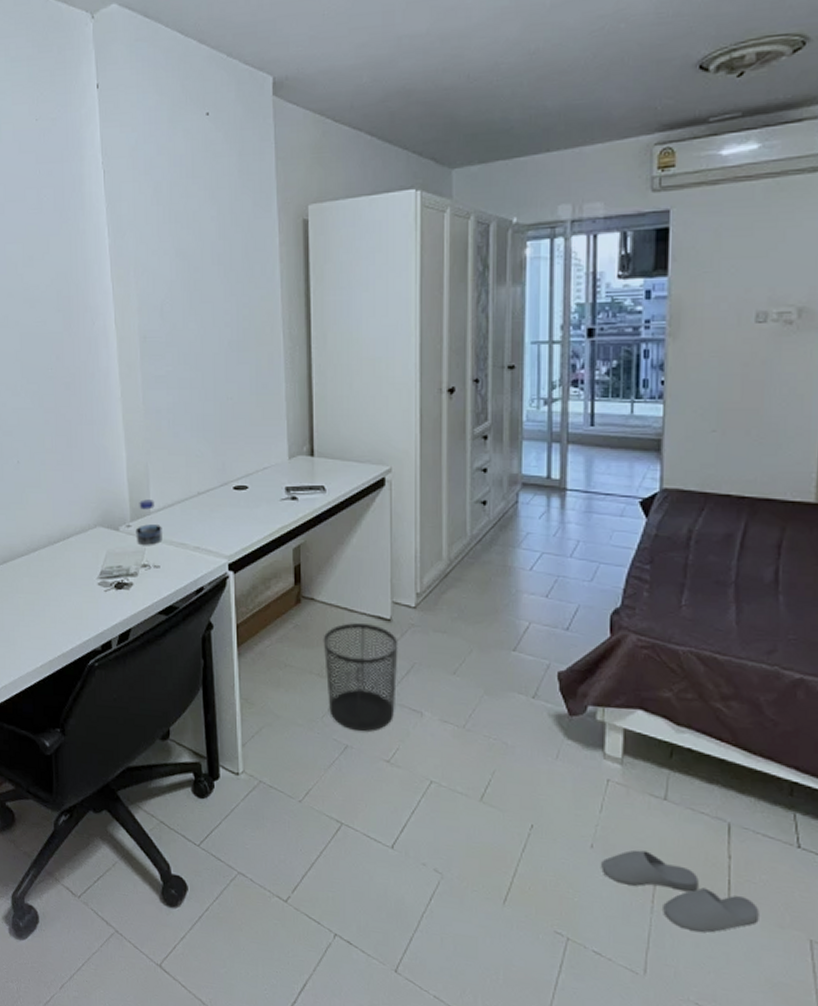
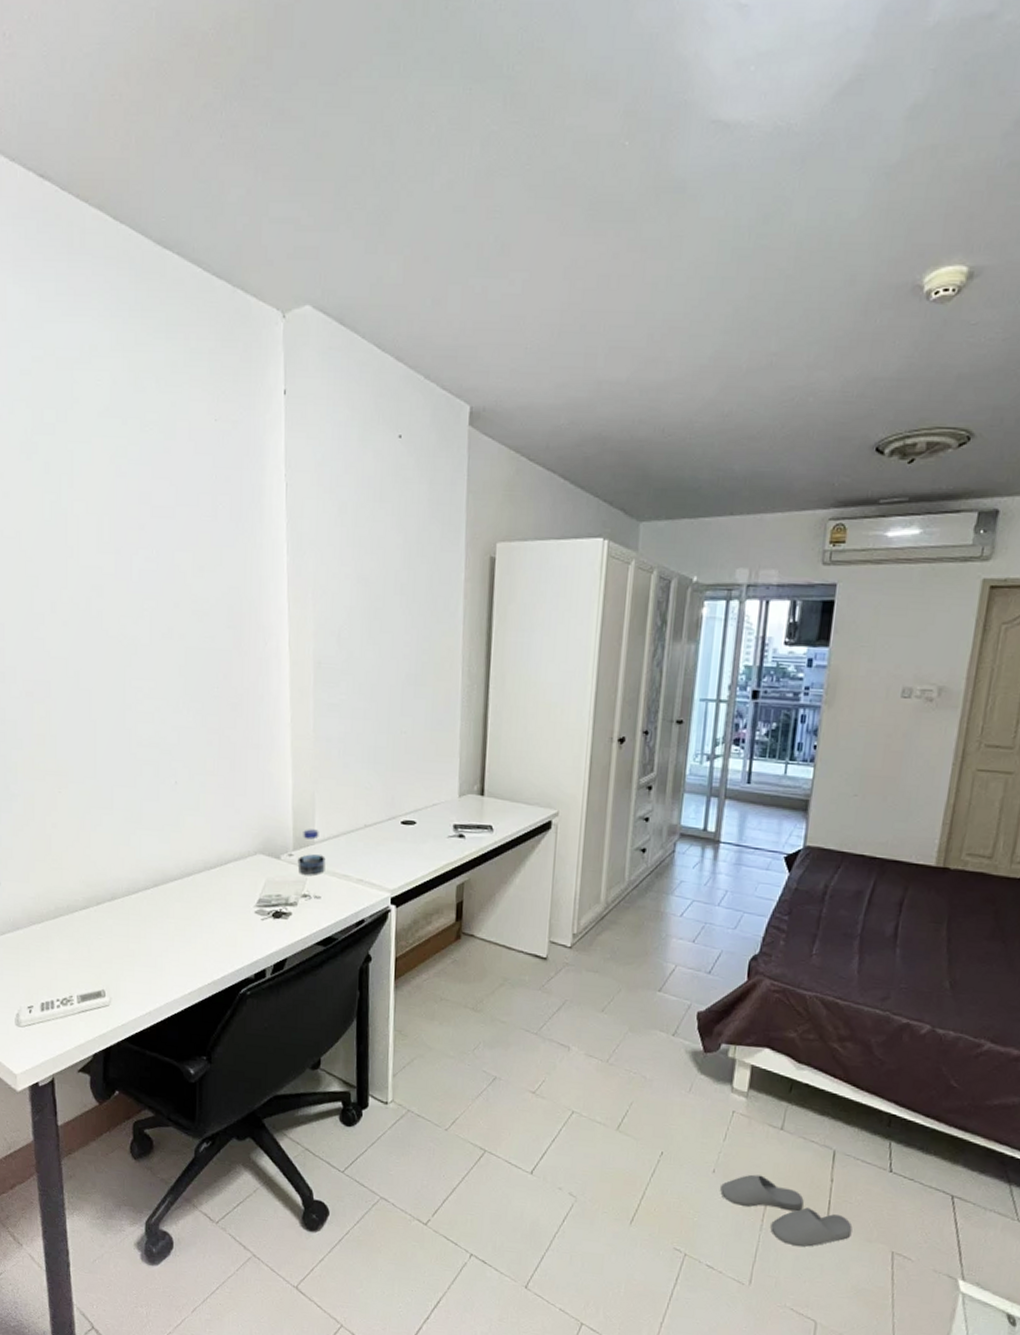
waste bin: present [323,623,398,731] -> none [479,960,552,1064]

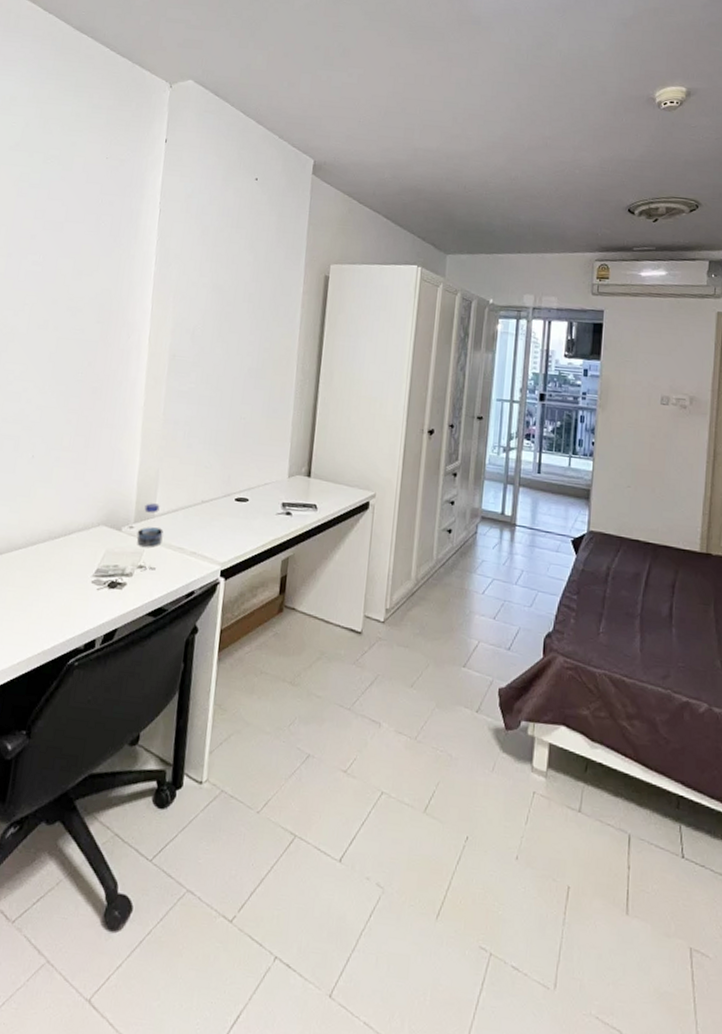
slippers: present [720,1174,853,1247] -> none [524,861,651,943]

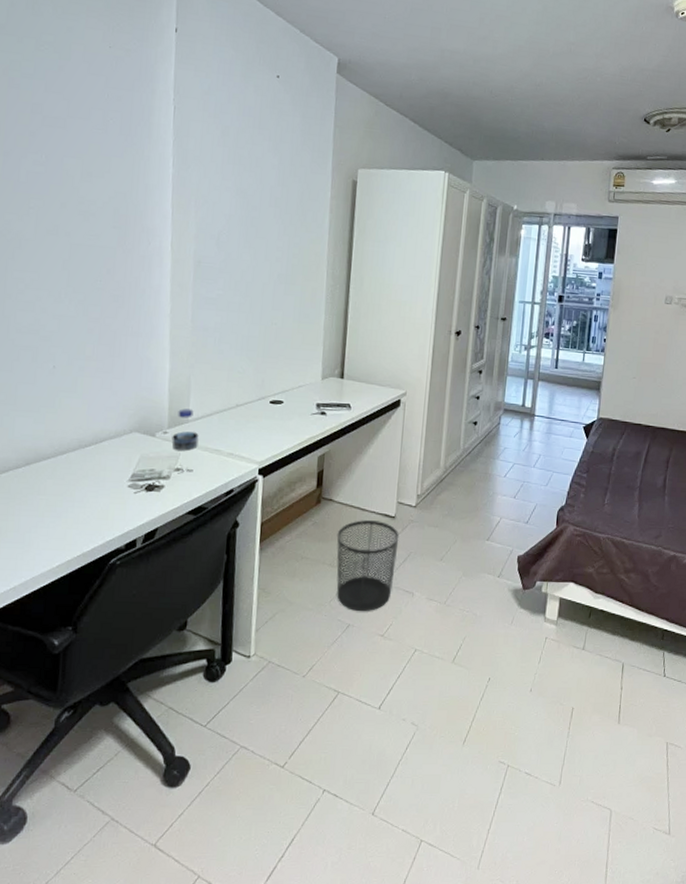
waste bin: none [296,633,366,741] -> present [336,520,400,611]

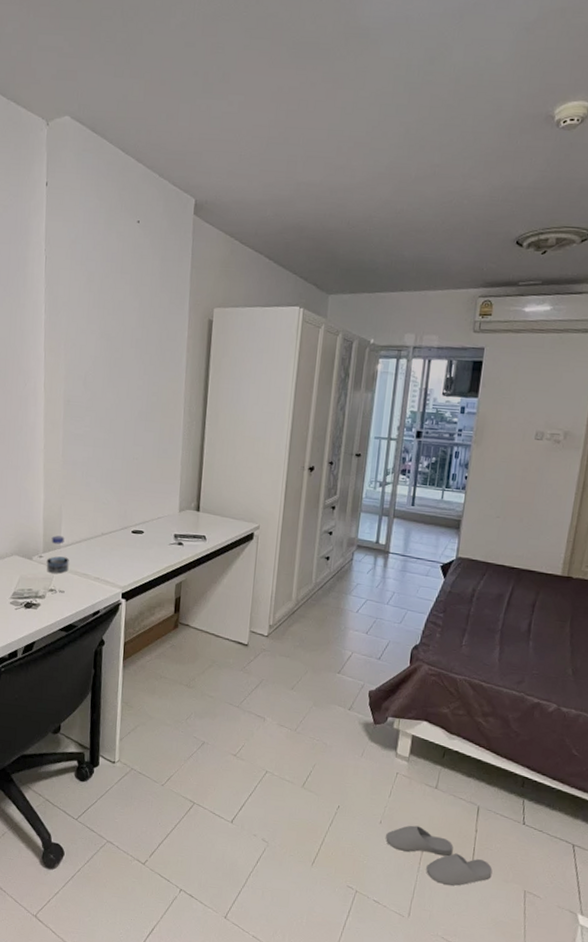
waste bin: present [336,520,400,611] -> none [192,646,252,731]
slippers: none [536,690,638,746] -> present [386,825,493,886]

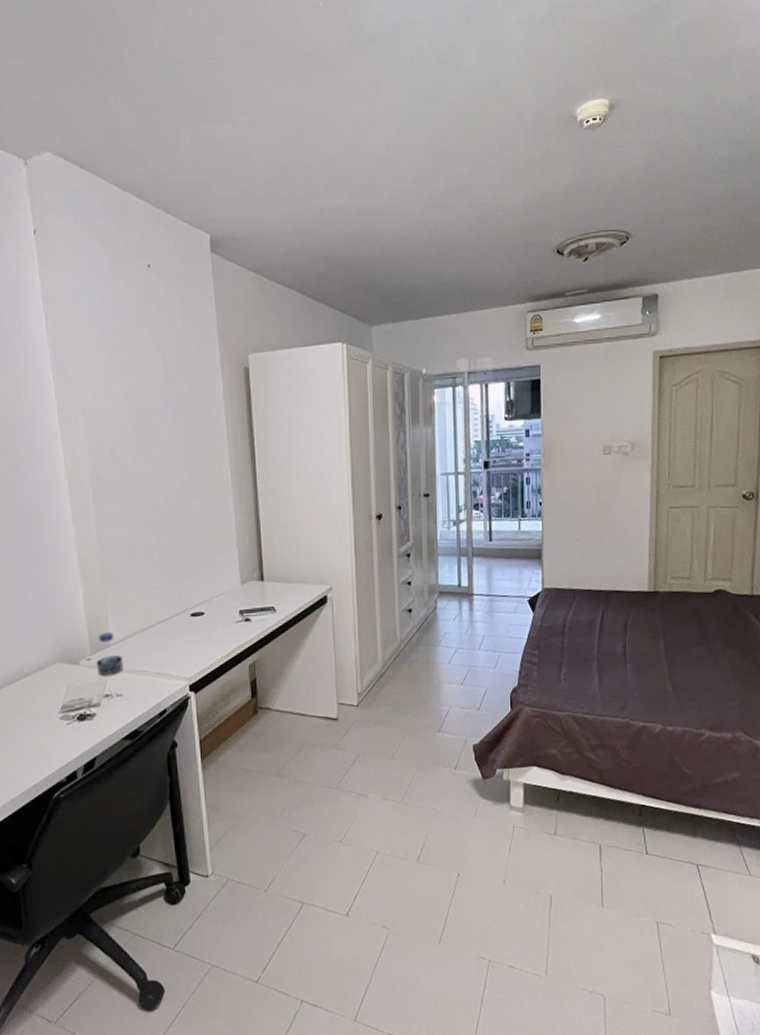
slippers: present [386,825,493,886] -> none [512,878,623,933]

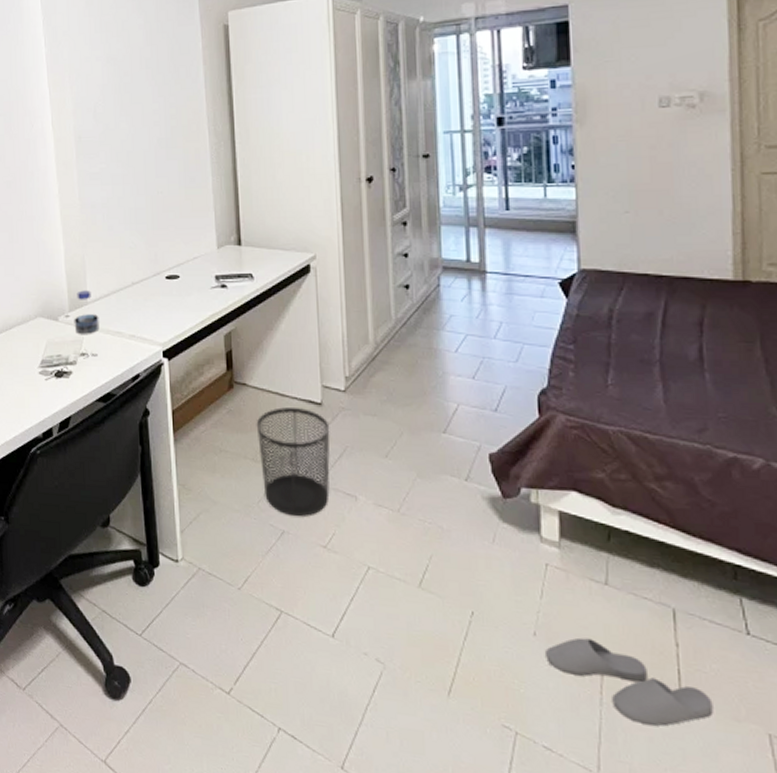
waste bin: none [279,724,345,819] -> present [256,407,330,516]
slippers: none [512,878,623,933] -> present [546,637,713,726]

